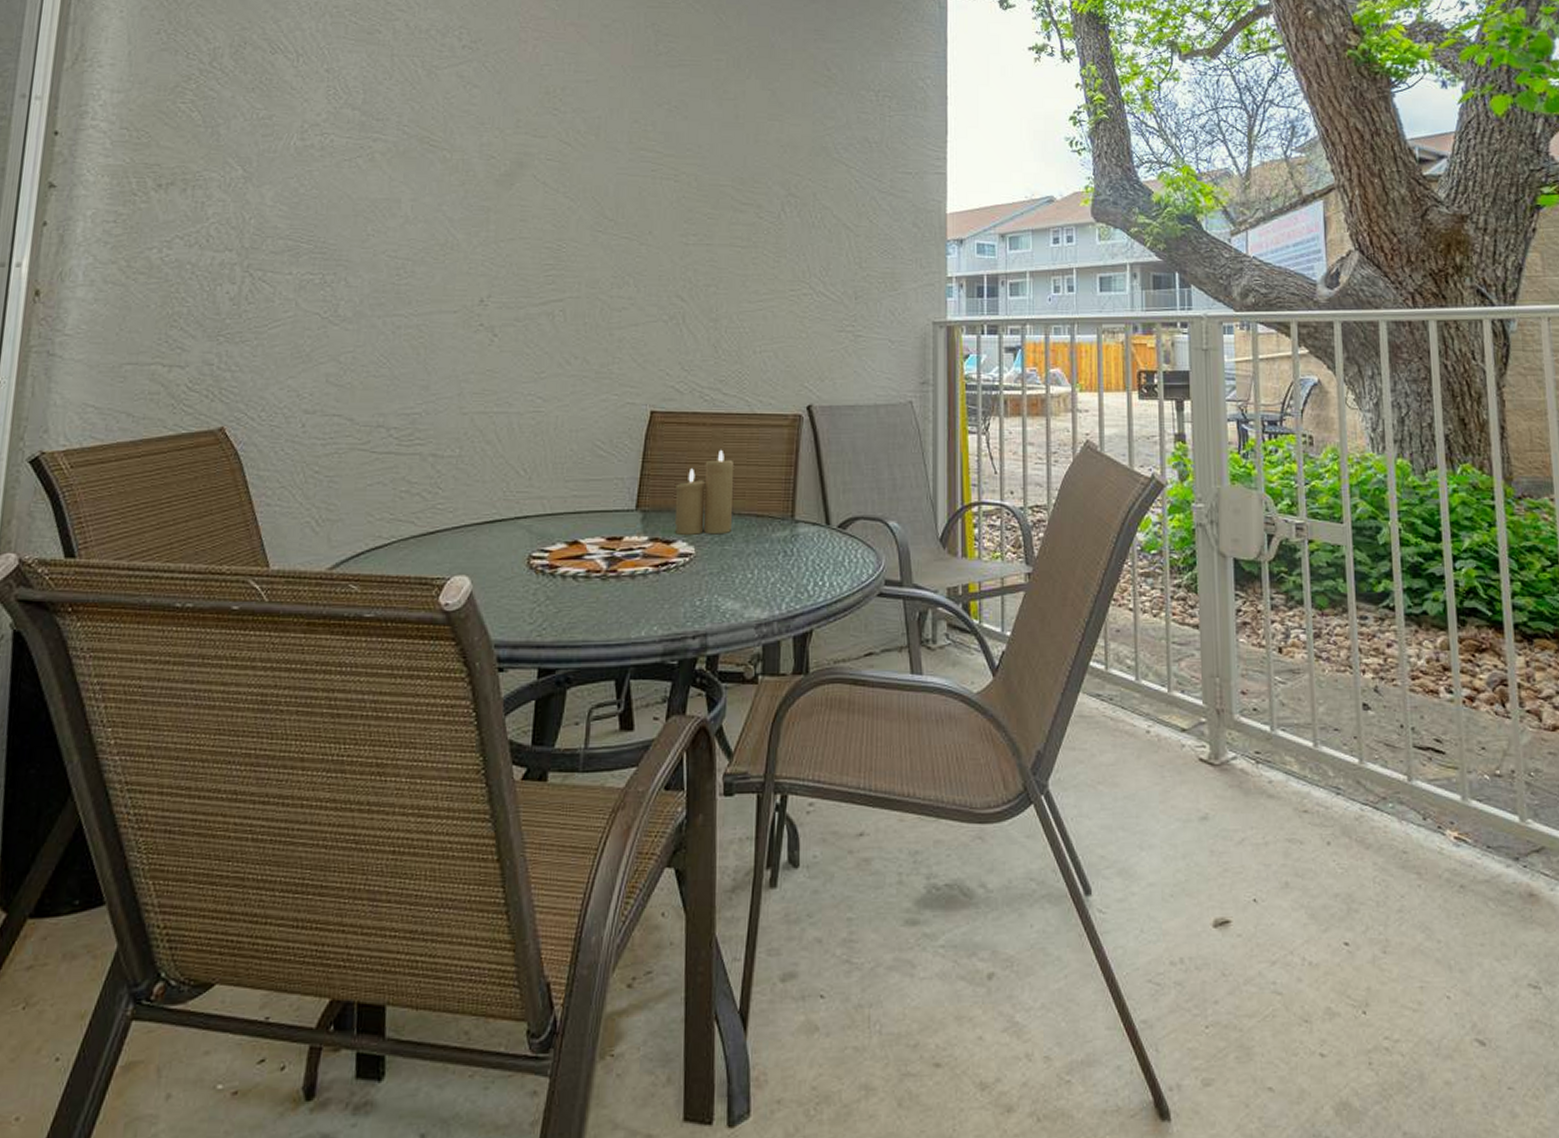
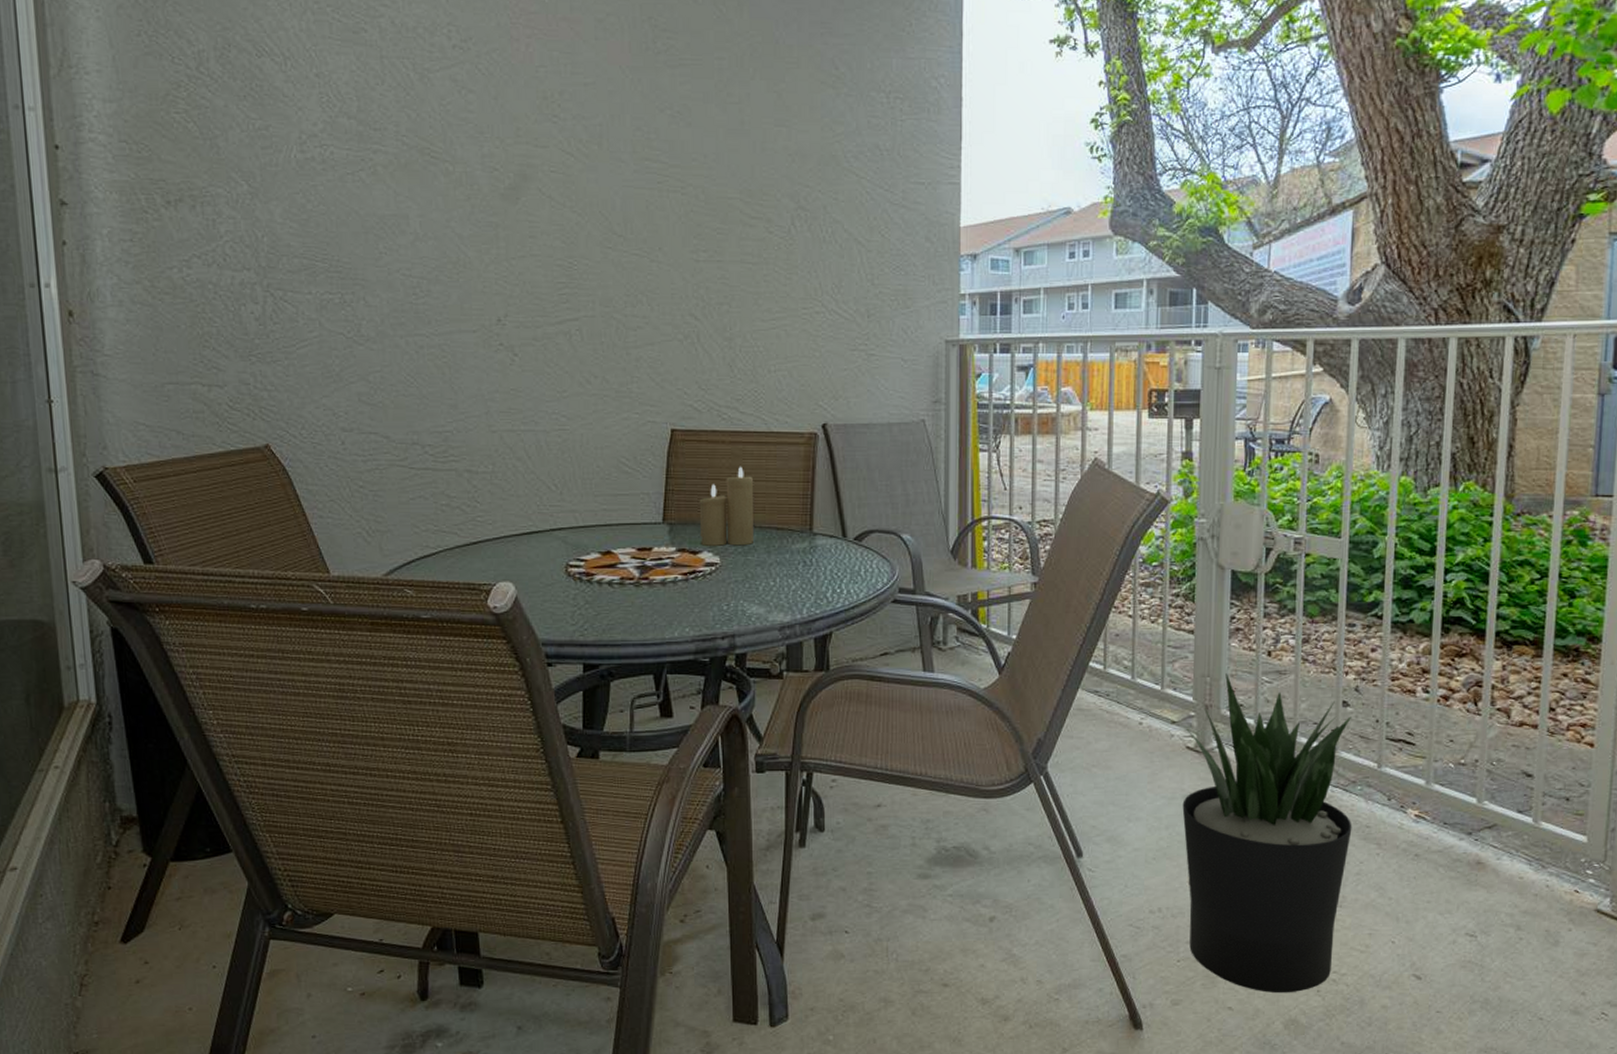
planter: none [1198,673,1388,1068] -> present [1182,673,1352,993]

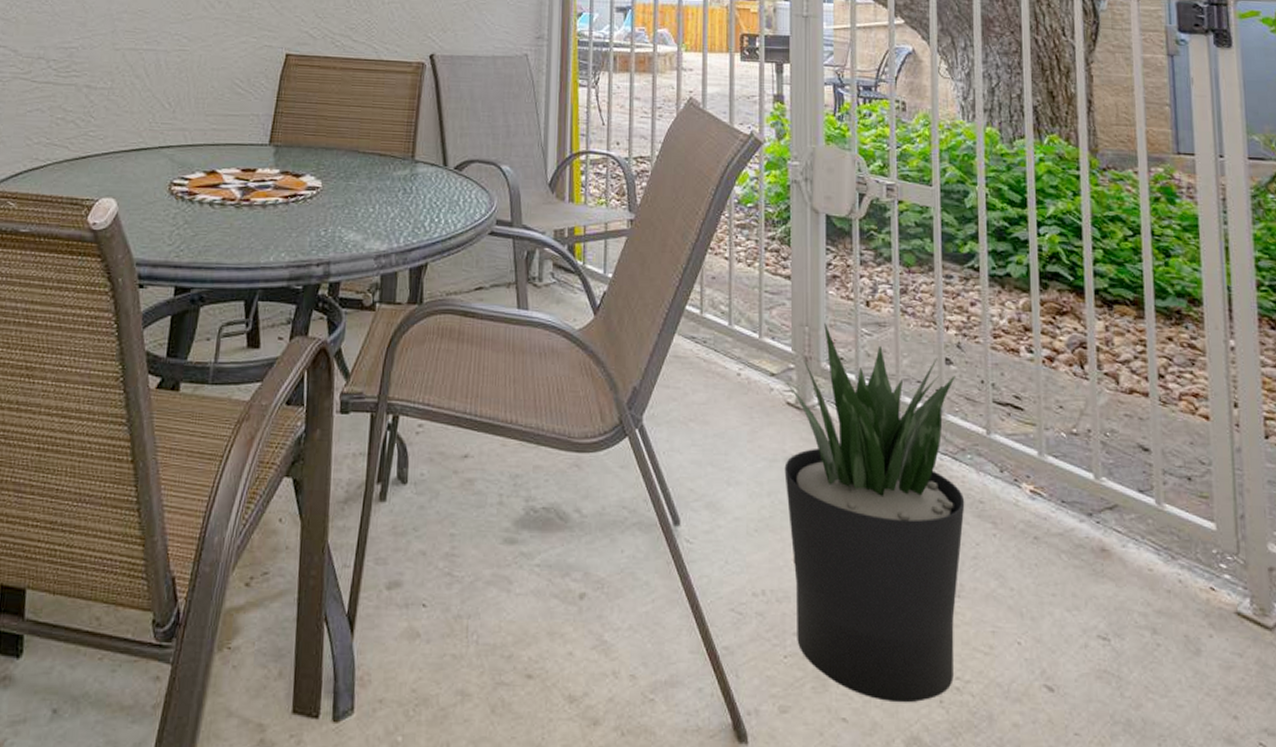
candle: present [699,466,754,547] -> none [304,91,361,171]

